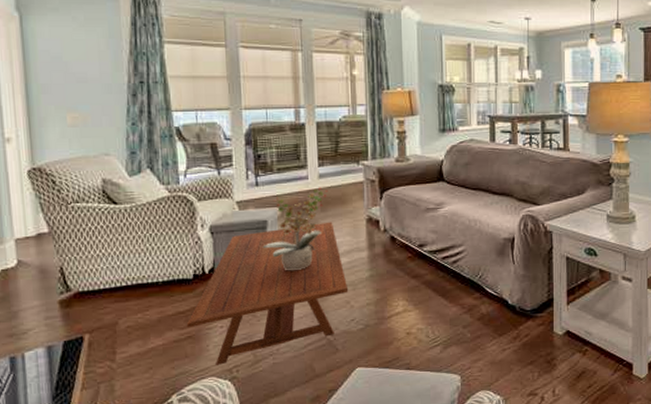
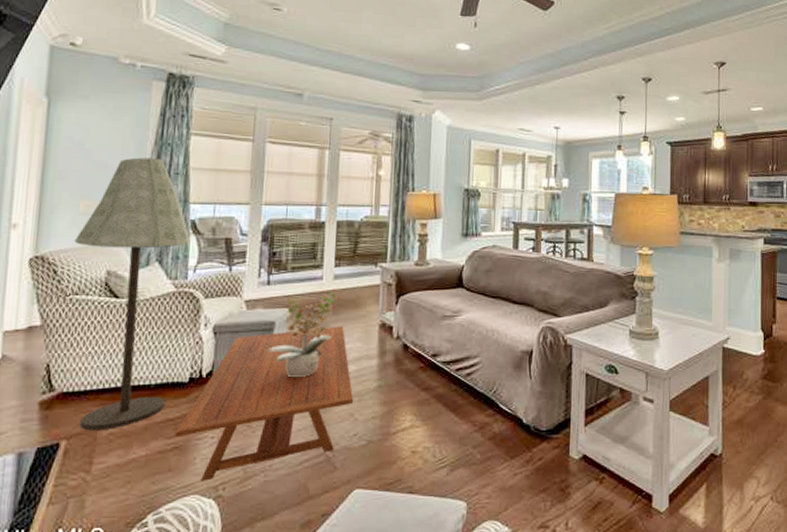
floor lamp: none [66,68,178,325] -> present [73,157,191,431]

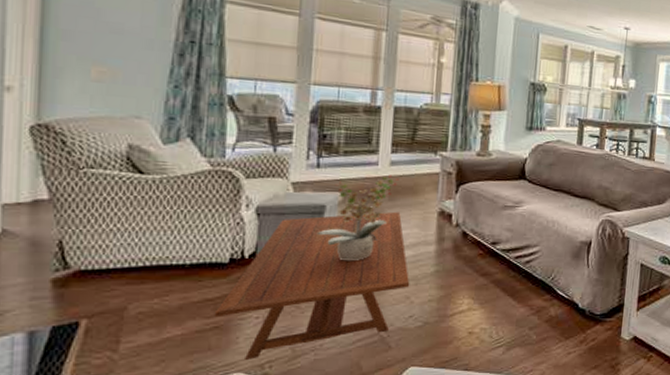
floor lamp: present [73,157,191,431] -> none [85,22,228,310]

